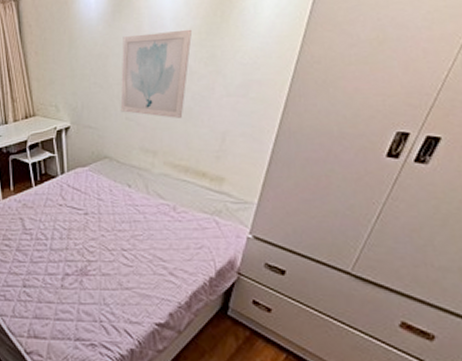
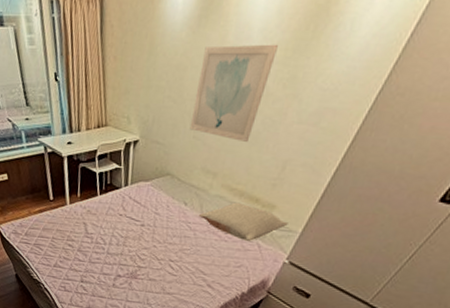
pillow: none [146,178,242,218] -> present [199,202,288,241]

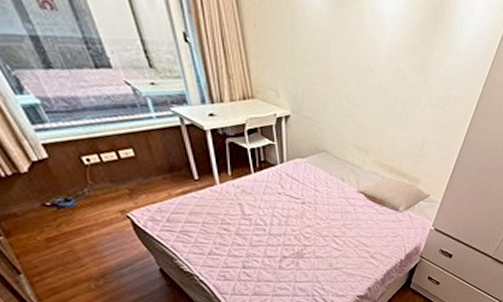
wall art: present [189,44,278,142] -> none [339,27,408,121]

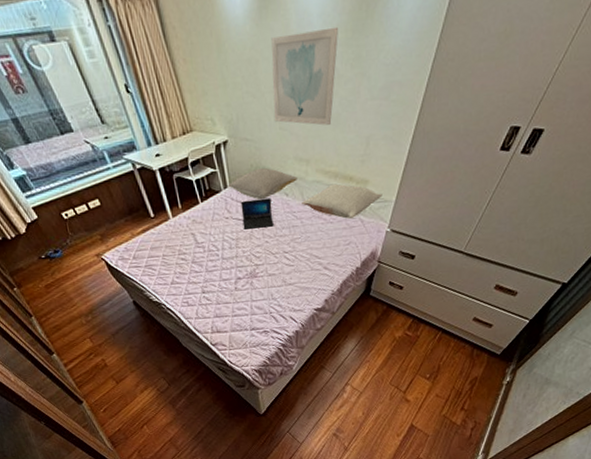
pillow: none [284,150,355,181] -> present [228,168,297,200]
laptop: none [295,178,327,209] -> present [240,198,274,230]
wall art: none [339,27,408,121] -> present [271,26,338,126]

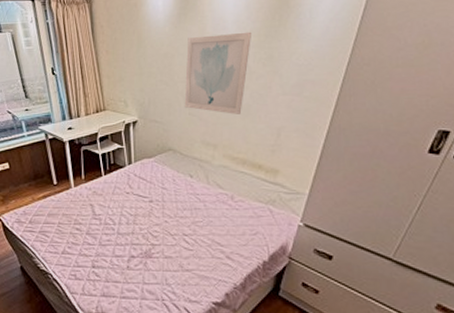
pillow: present [228,168,297,200] -> none [132,149,203,179]
laptop: present [240,198,274,230] -> none [143,178,175,206]
pillow: present [302,183,383,219] -> none [206,170,294,207]

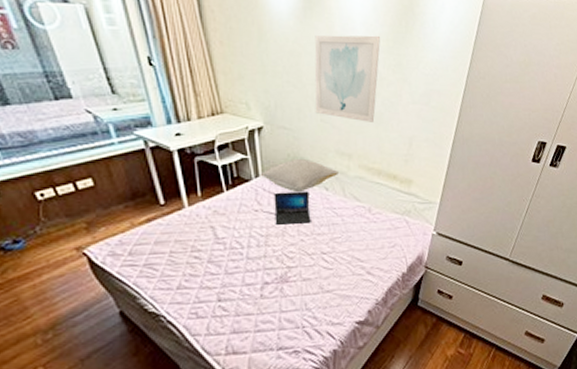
pillow: none [132,149,203,179] -> present [260,159,338,193]
laptop: none [143,178,175,206] -> present [273,191,311,225]

